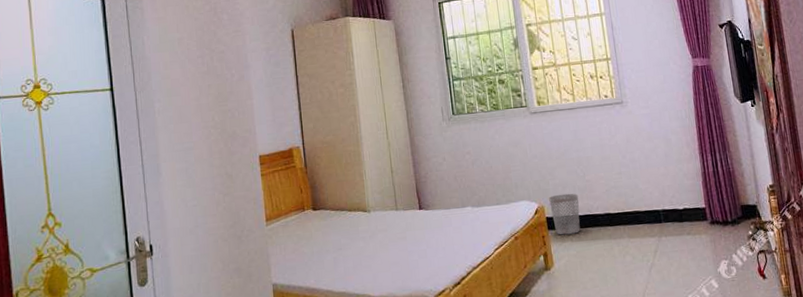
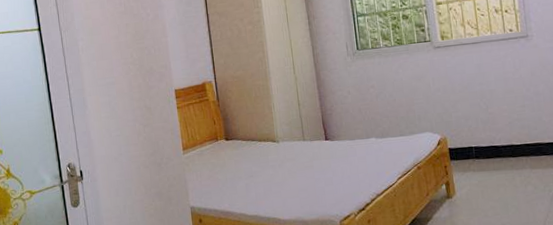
wastebasket: present [549,193,581,235] -> none [451,125,483,165]

